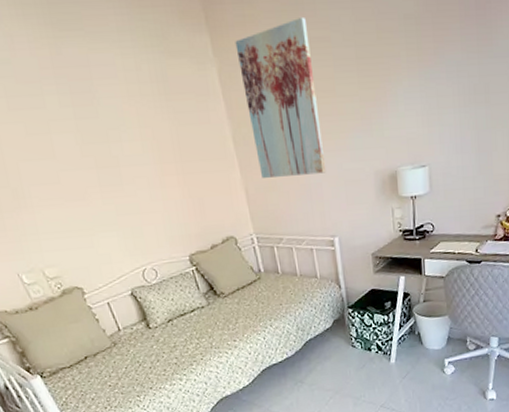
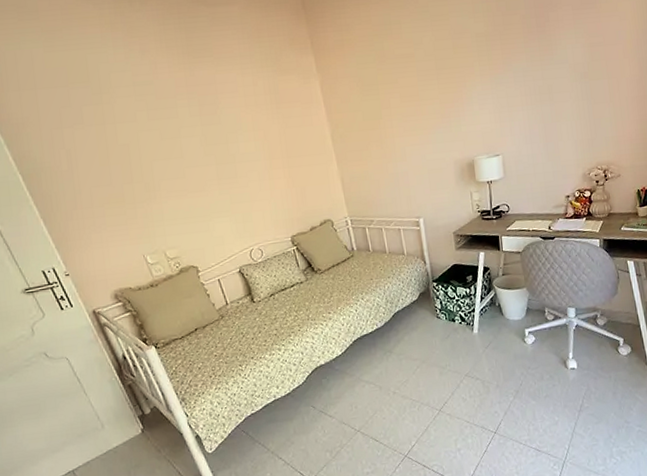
wall art: present [235,16,327,178] -> none [335,39,412,169]

